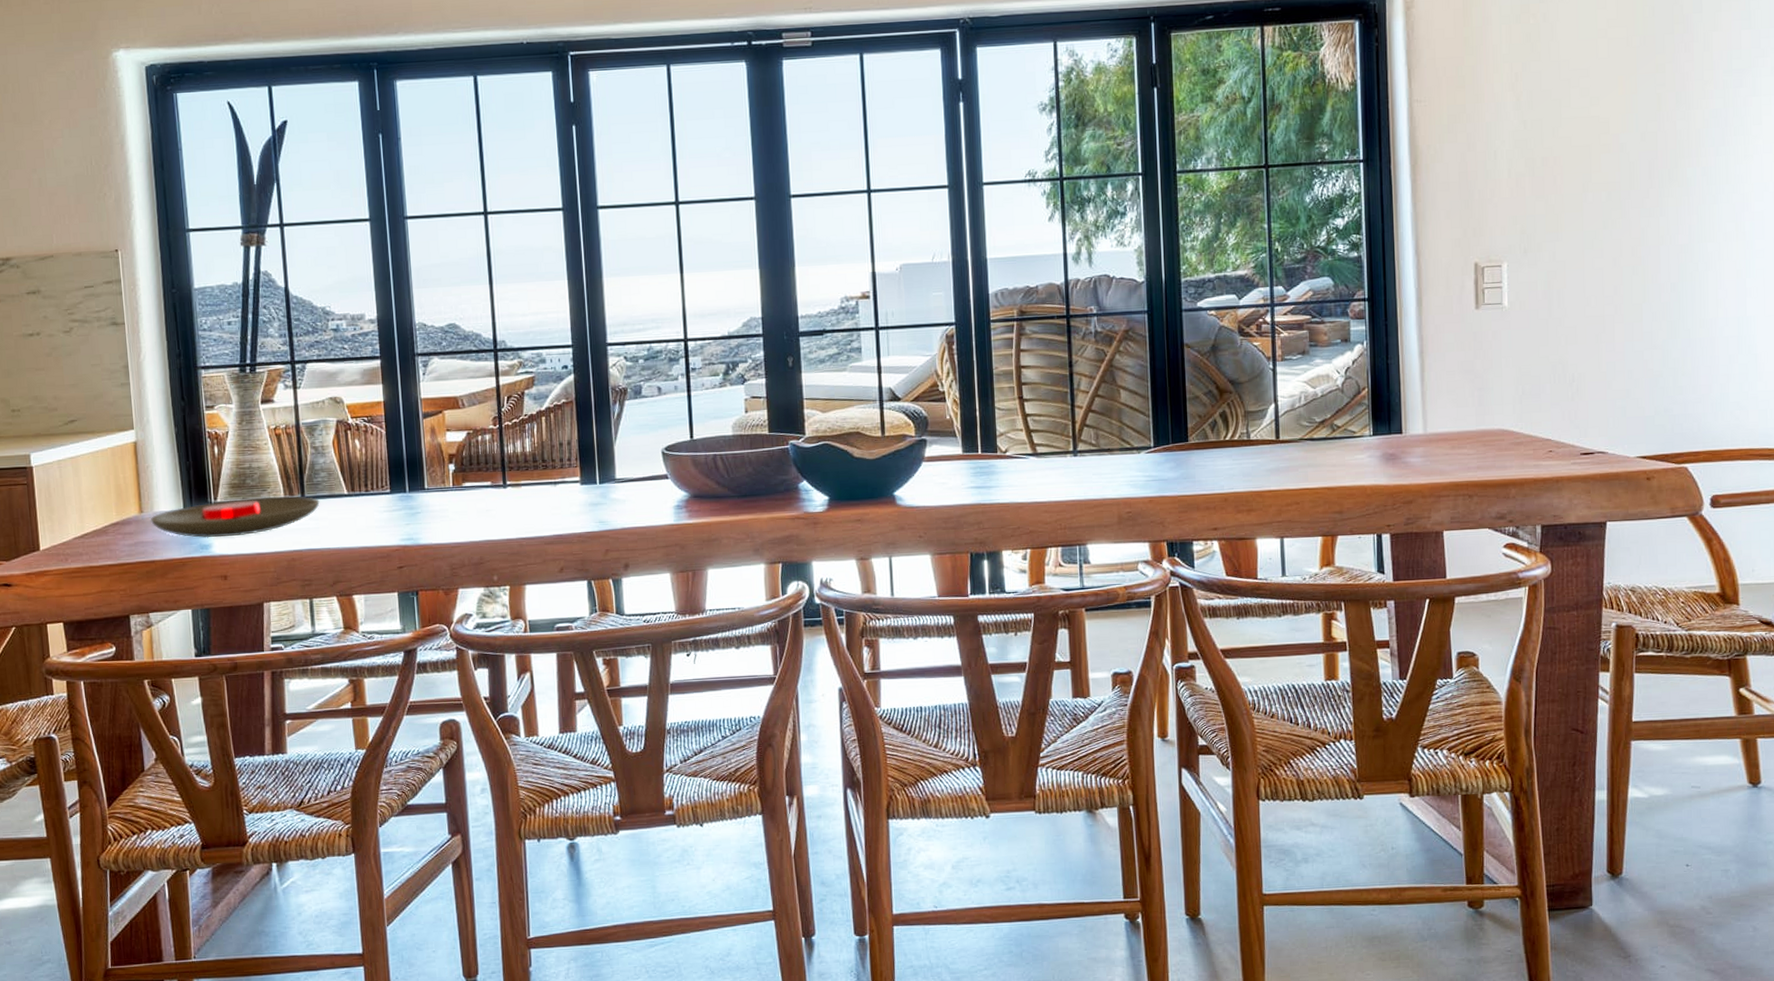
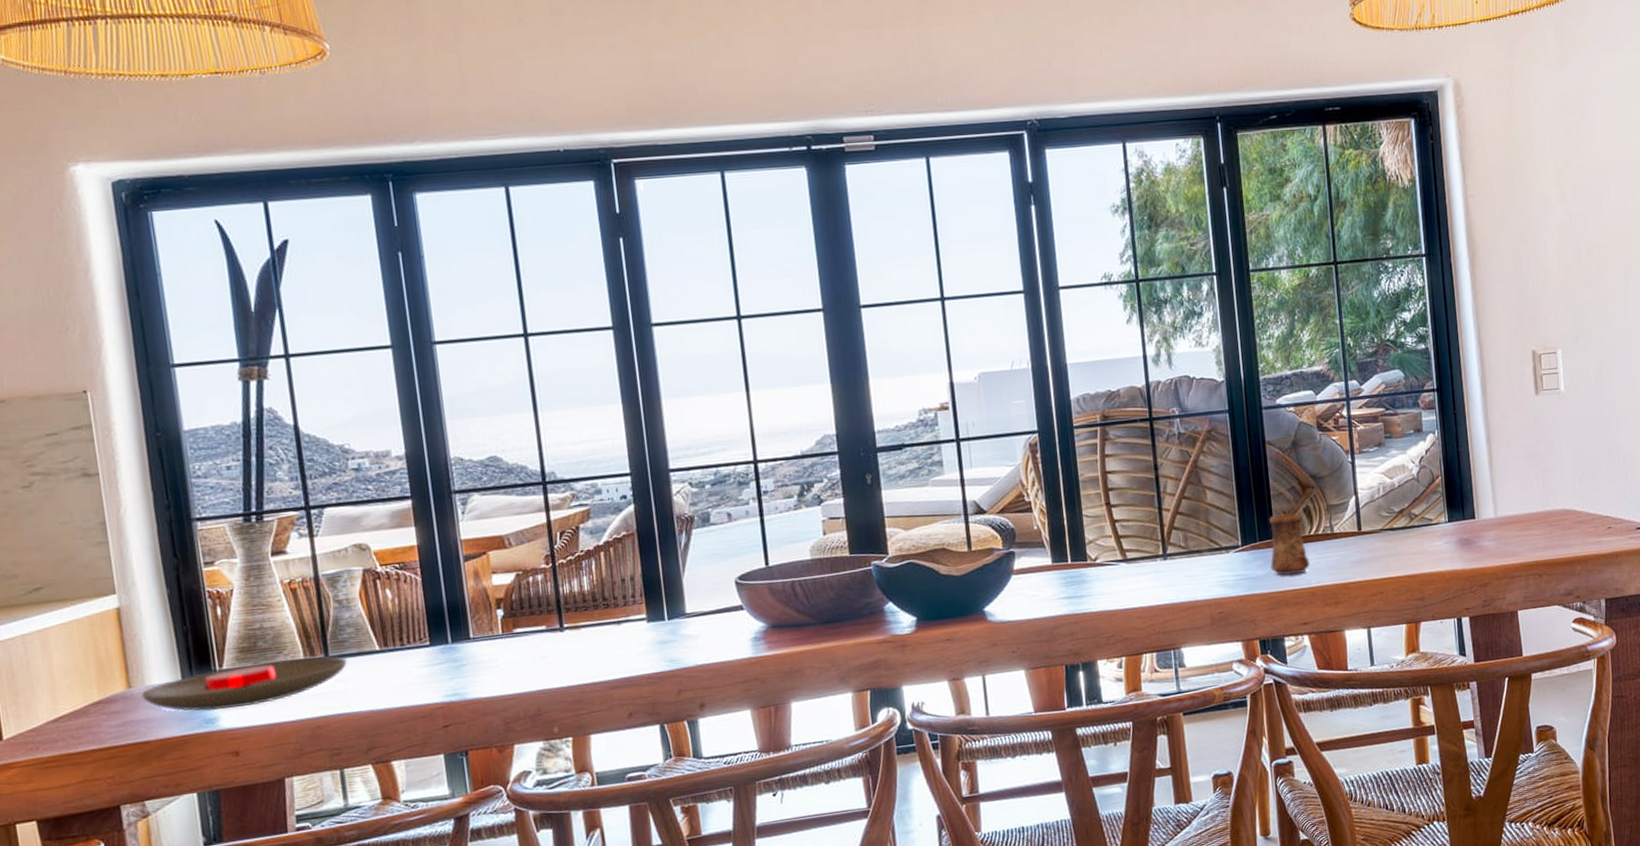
cup: none [1182,417,1223,480] -> present [1269,513,1310,576]

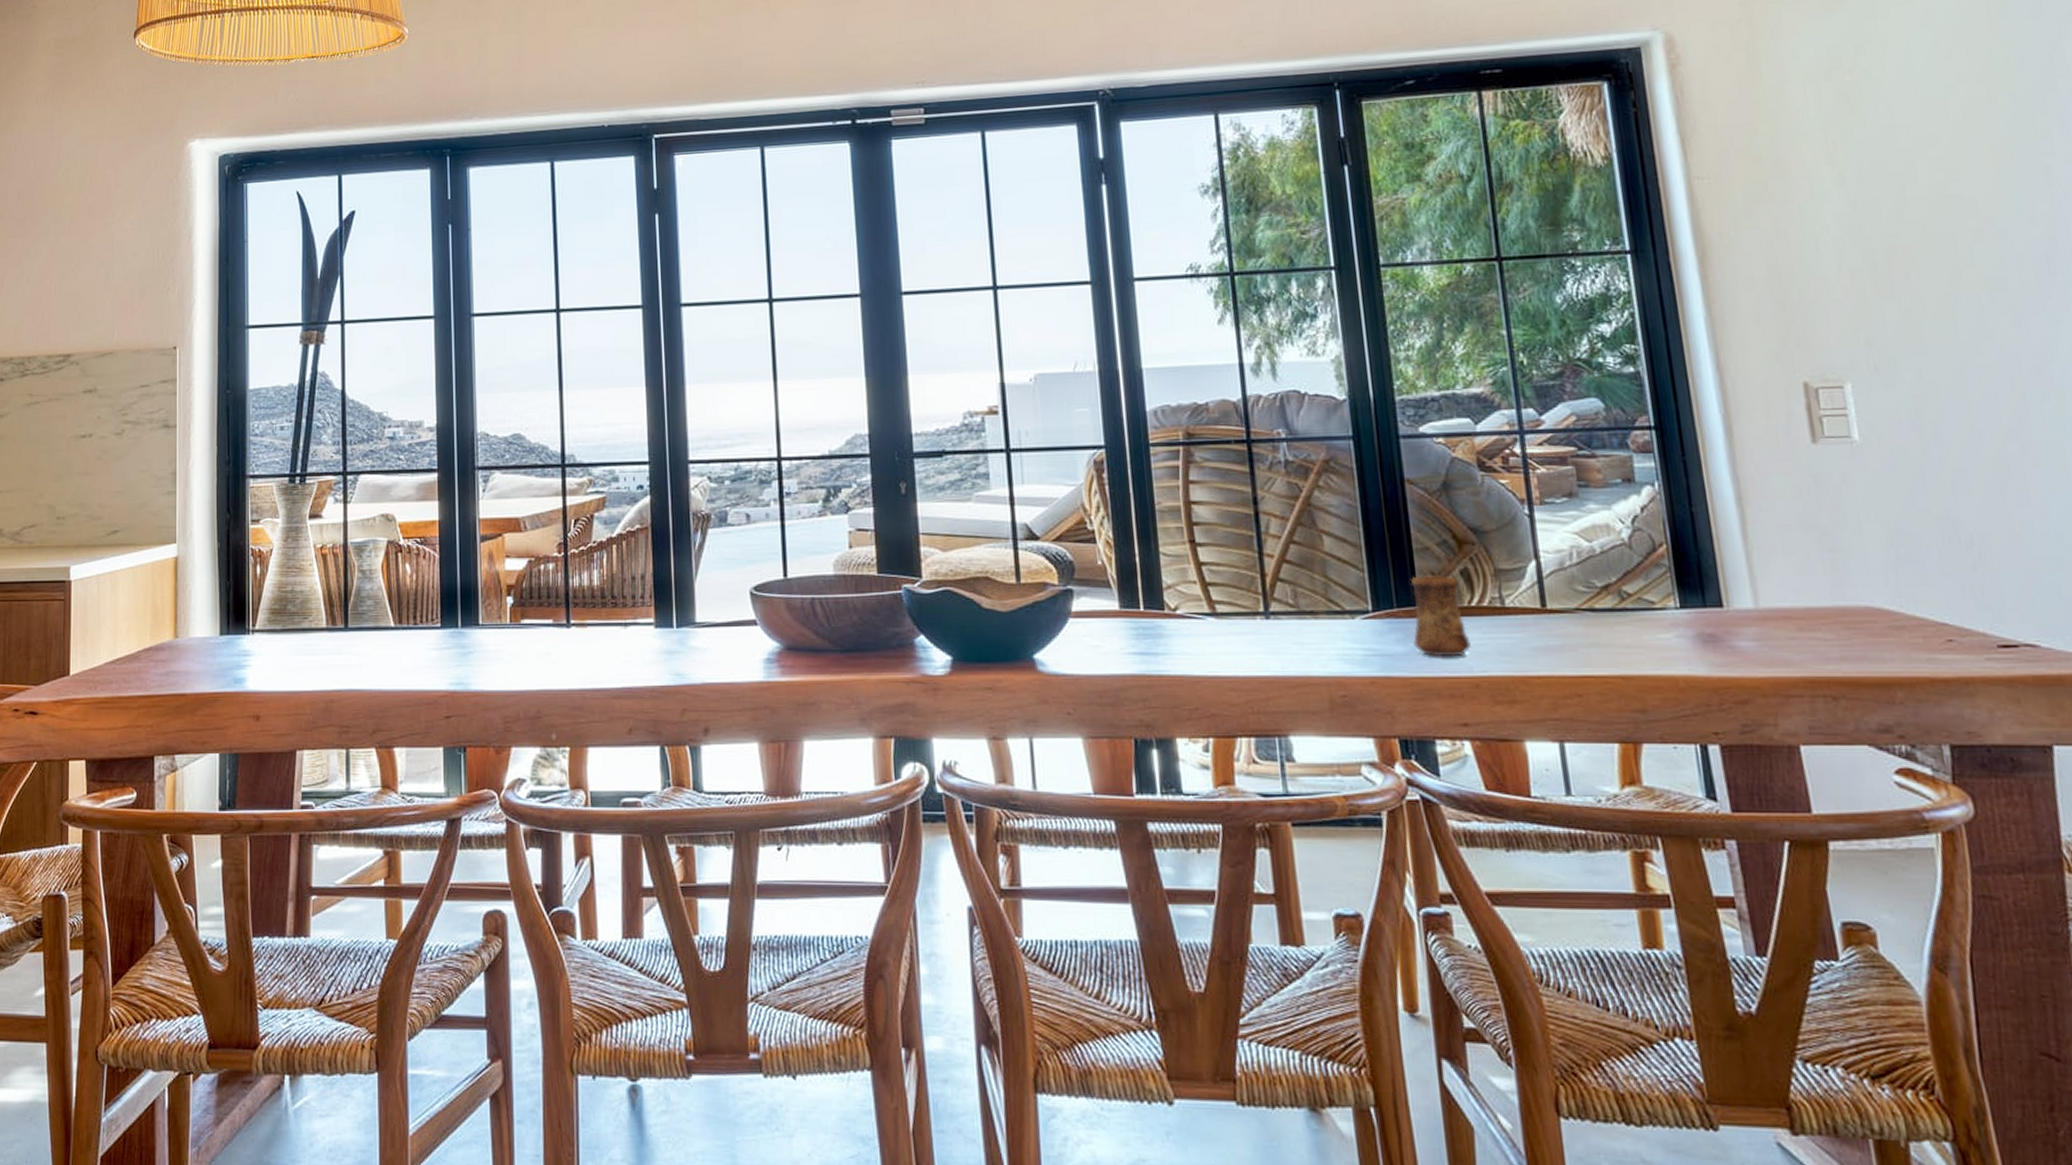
plate: present [141,656,347,711] -> none [184,625,364,671]

